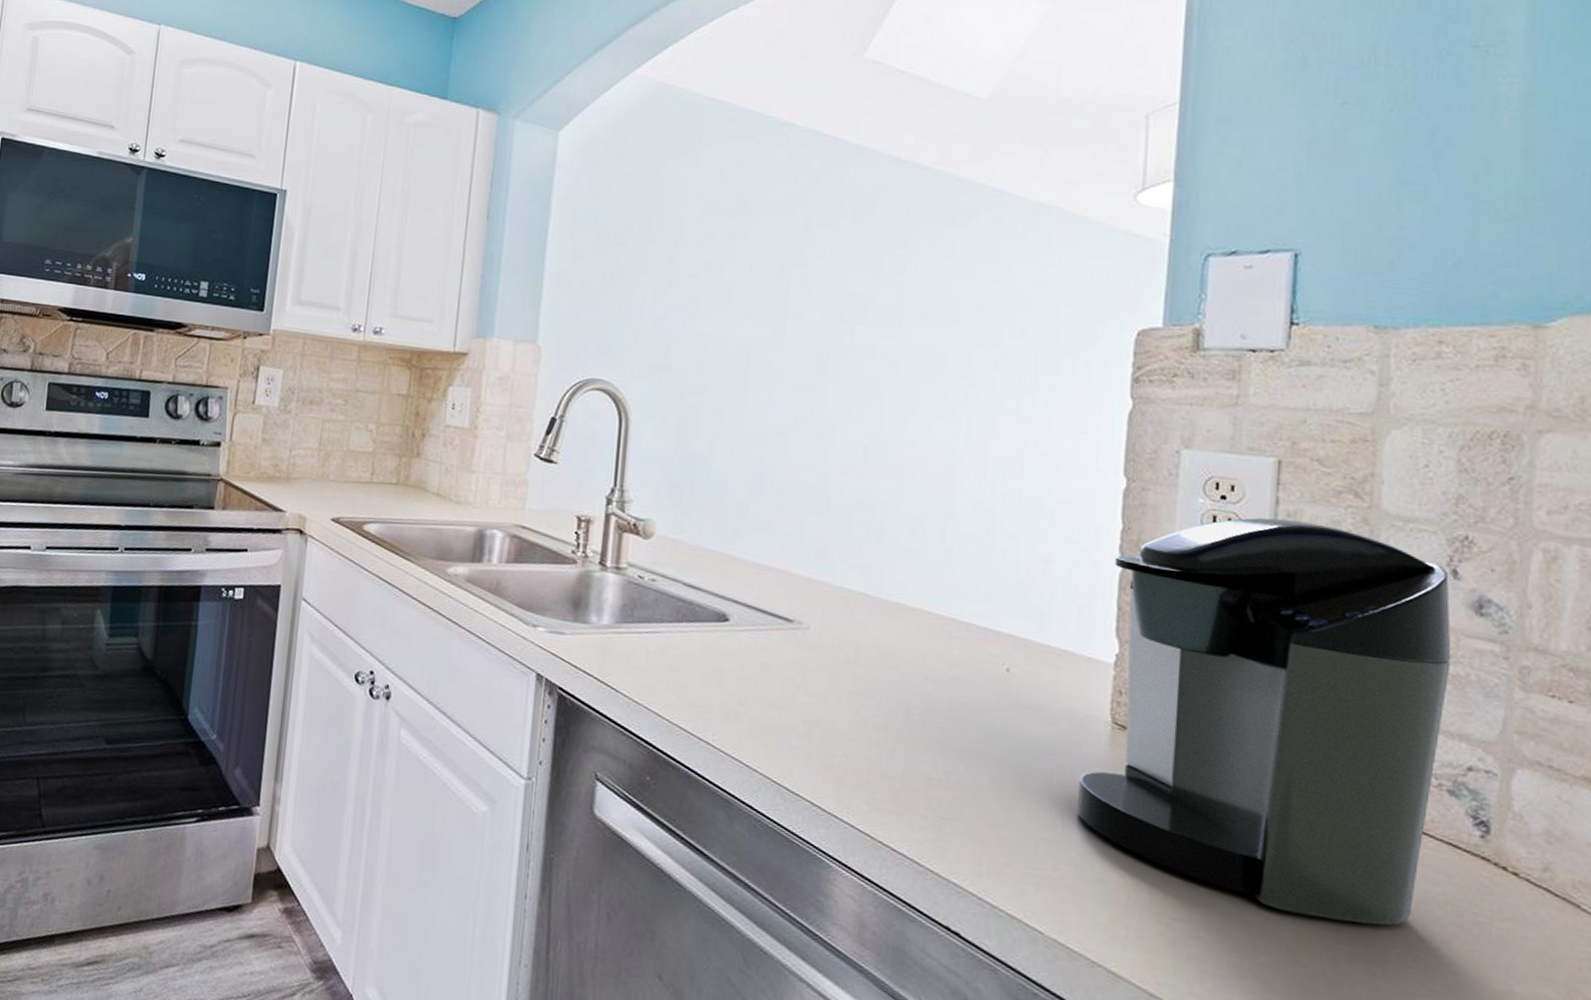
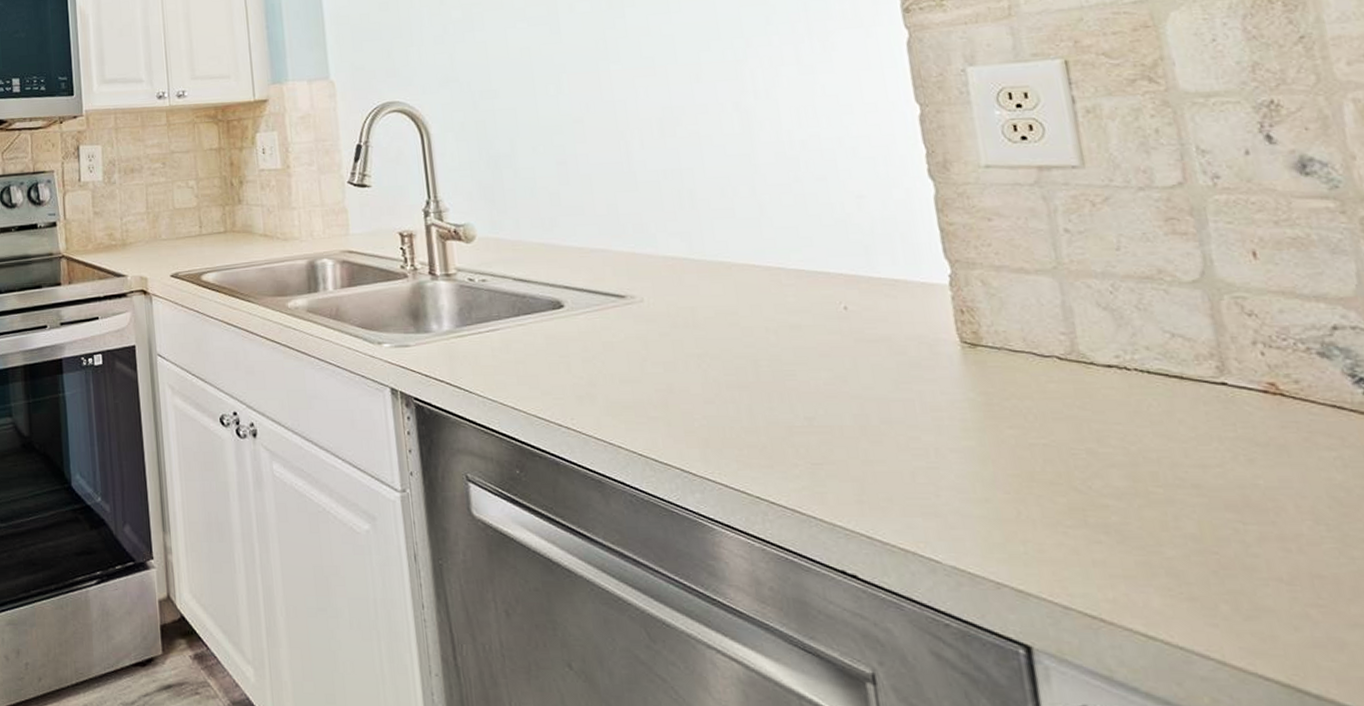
coffee maker: present [1076,517,1451,926] -> none [925,114,1312,502]

